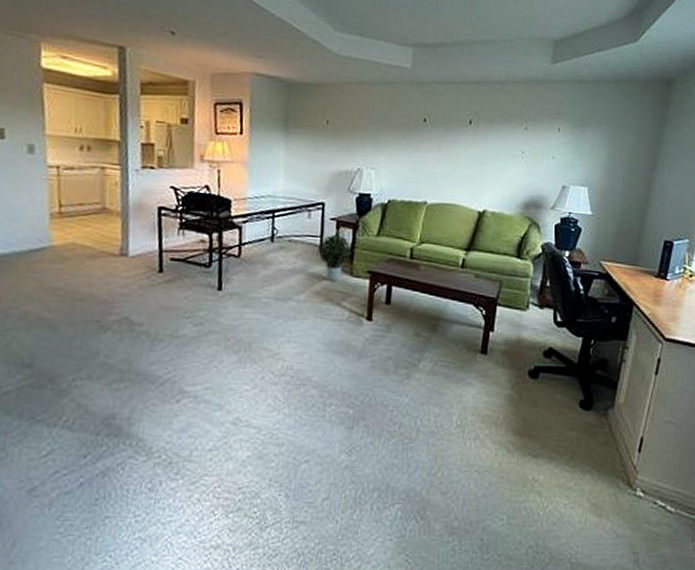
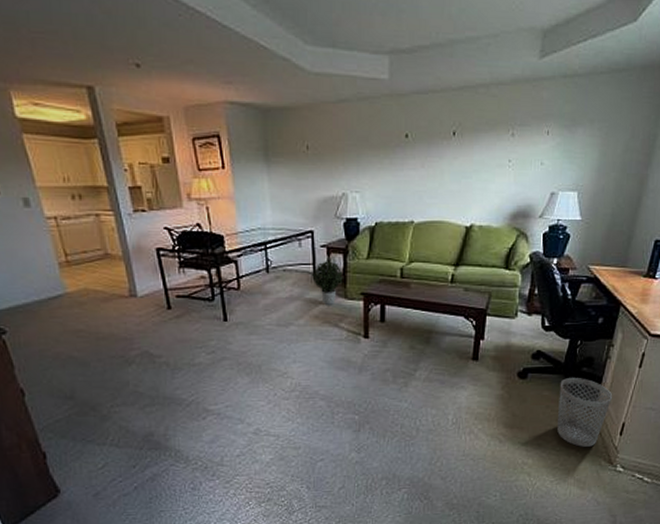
wastebasket: none [571,381,629,464] -> present [557,378,613,447]

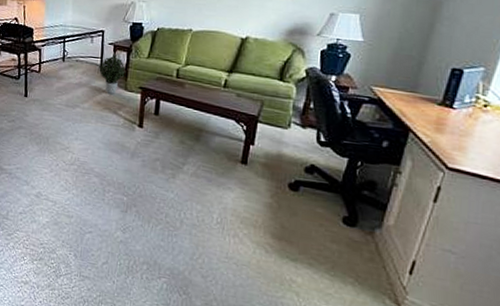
wastebasket: present [557,378,613,447] -> none [332,198,400,280]

